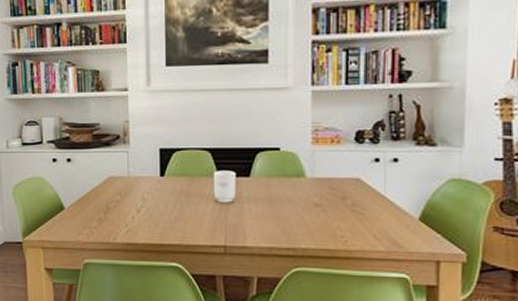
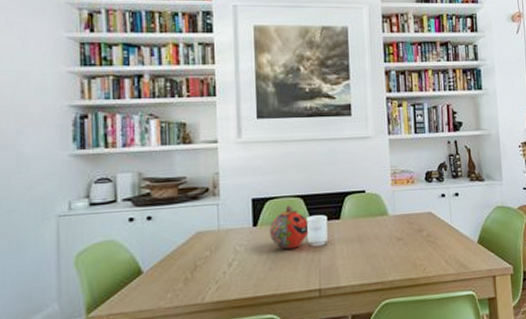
decorative ball: none [177,158,217,202] -> present [270,205,310,250]

